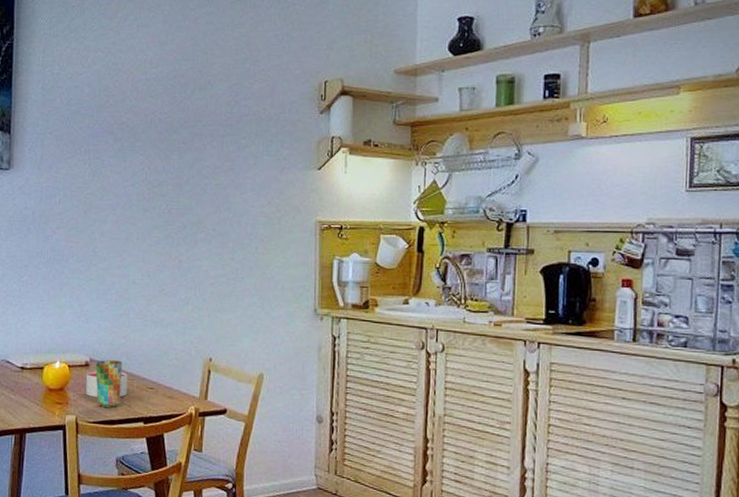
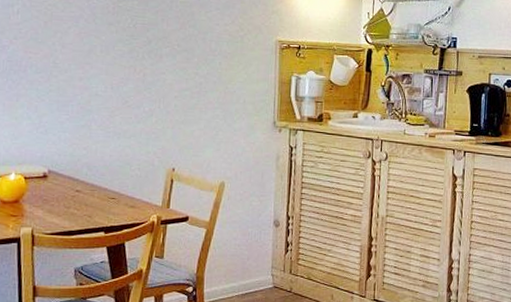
candle: present [86,371,128,397] -> none [43,182,88,209]
cup: present [95,360,123,407] -> none [54,171,84,218]

